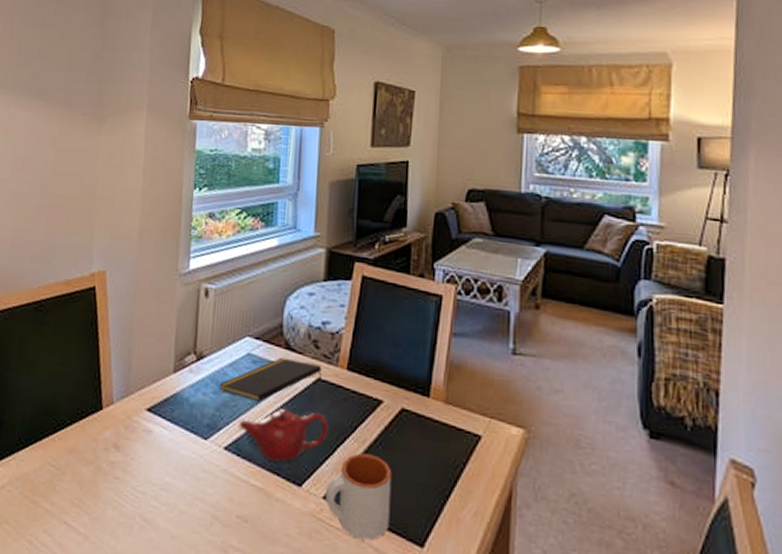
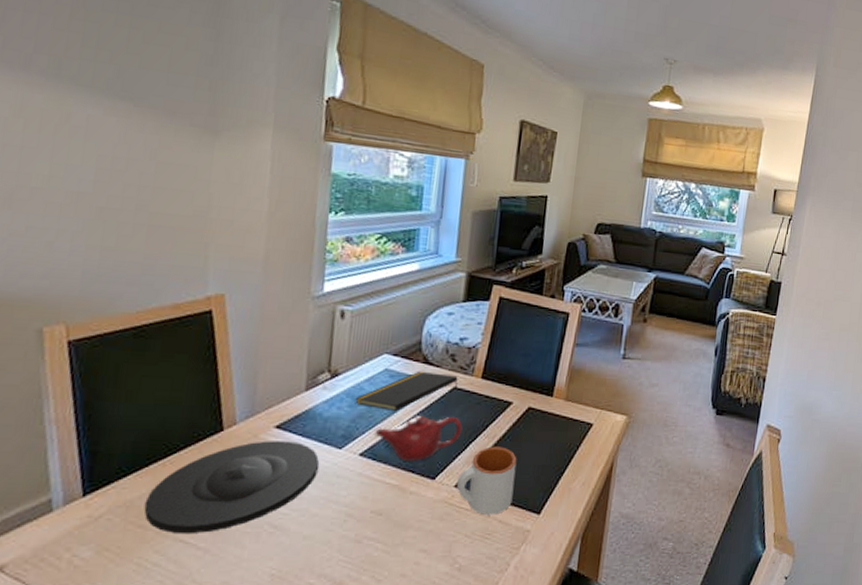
plate: none [36,423,187,518] -> present [144,440,320,534]

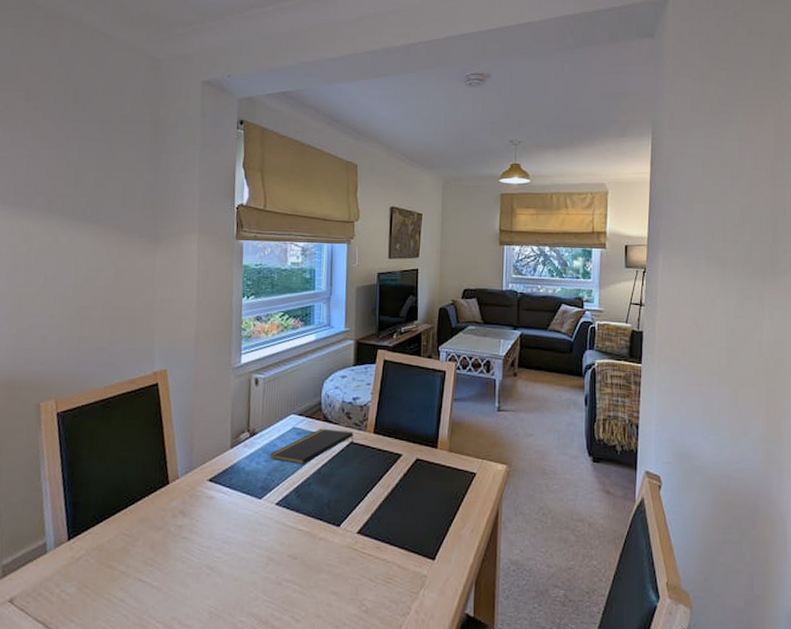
plate: present [144,440,320,534] -> none [112,492,244,574]
teapot: present [375,416,463,461] -> none [287,469,360,510]
mug: present [456,446,517,515] -> none [358,495,410,560]

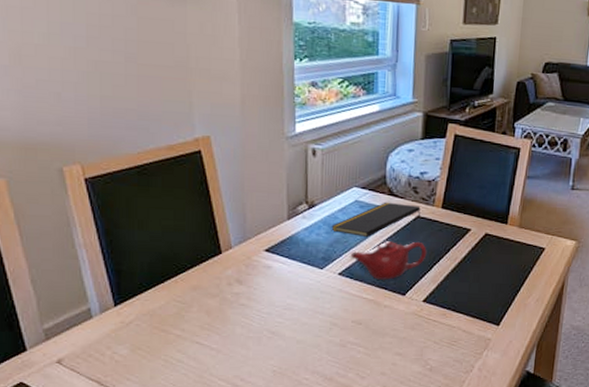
teapot: none [287,469,360,510] -> present [350,241,427,280]

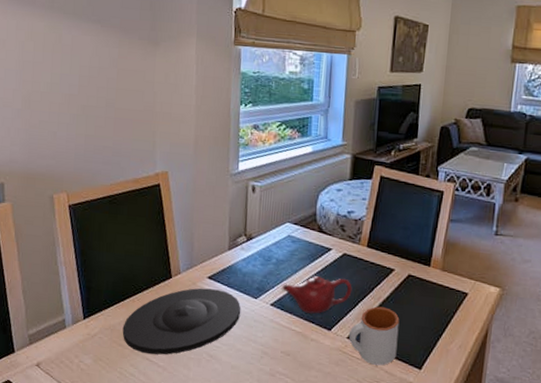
plate: none [164,262,305,338] -> present [122,288,241,355]
notepad: present [331,202,421,237] -> none [265,238,348,271]
mug: none [424,267,477,326] -> present [348,306,400,366]

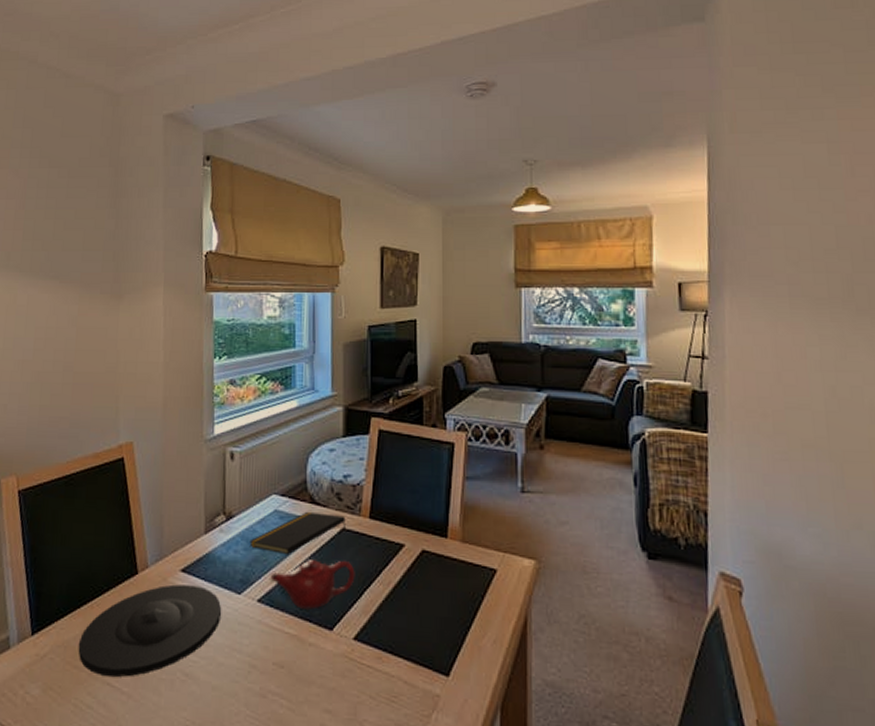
notepad: none [265,238,348,271] -> present [249,511,347,554]
mug: present [348,306,400,366] -> none [355,594,416,674]

